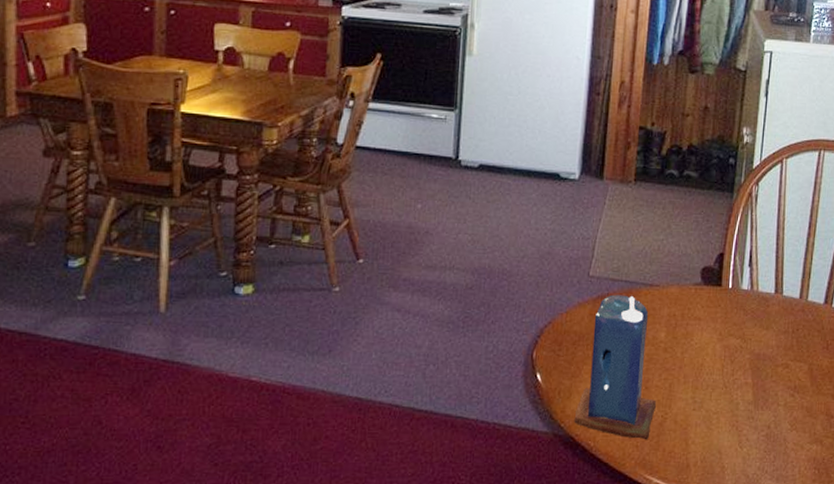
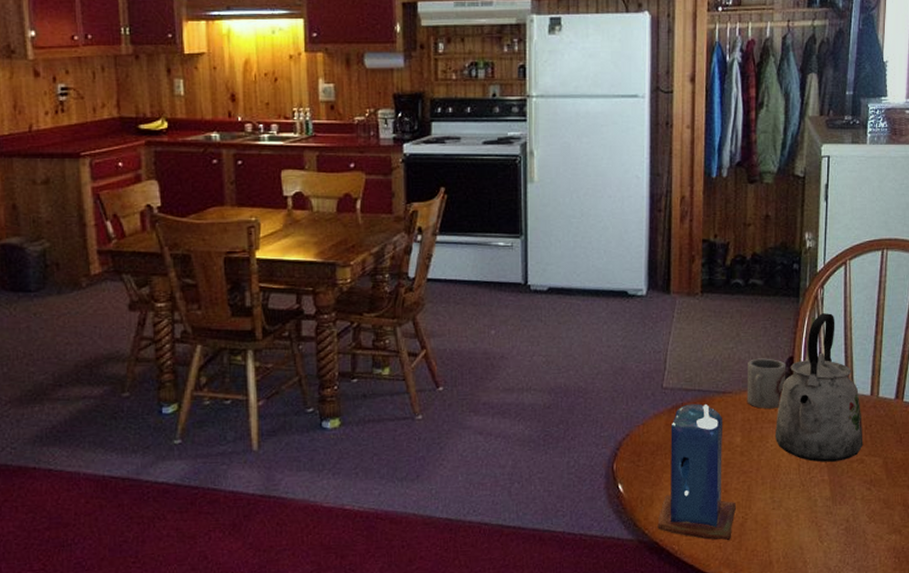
cup: none [673,252,716,305] -> present [747,358,786,409]
kettle: none [700,211,790,365] -> present [774,313,863,462]

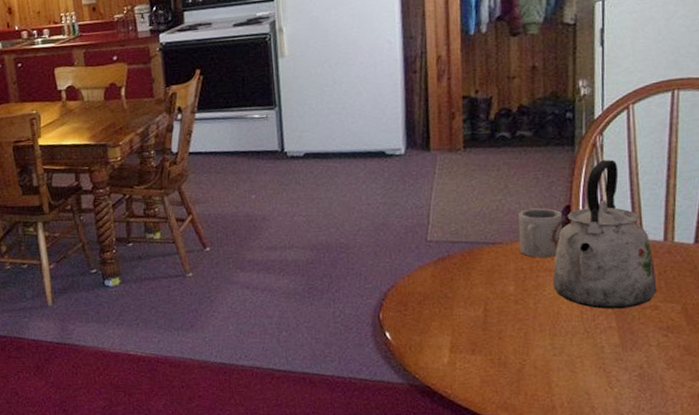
candle: present [657,403,736,541] -> none [428,255,512,386]

